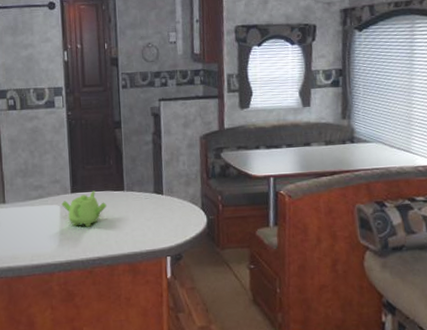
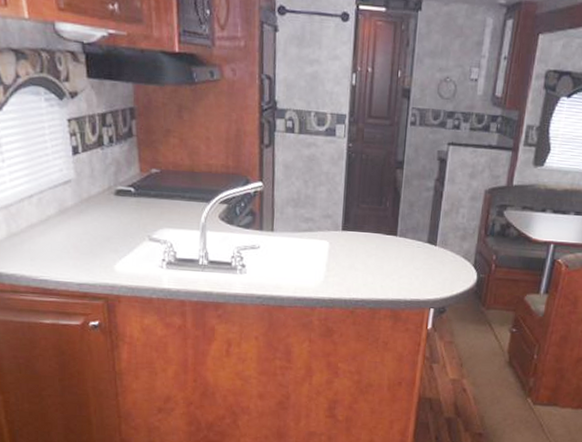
teapot: present [61,191,107,227] -> none [331,231,377,268]

